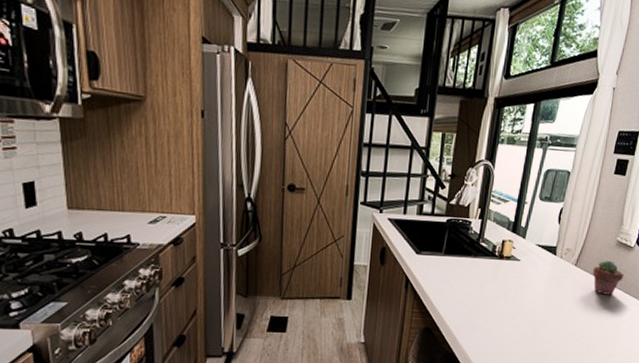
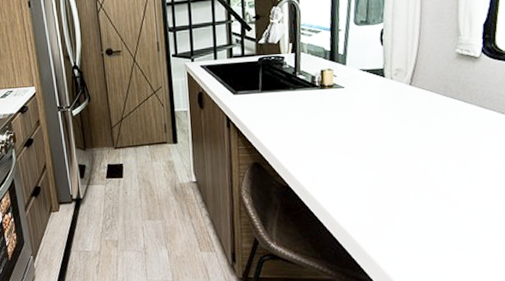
potted succulent: present [593,260,625,295] -> none [433,74,474,112]

